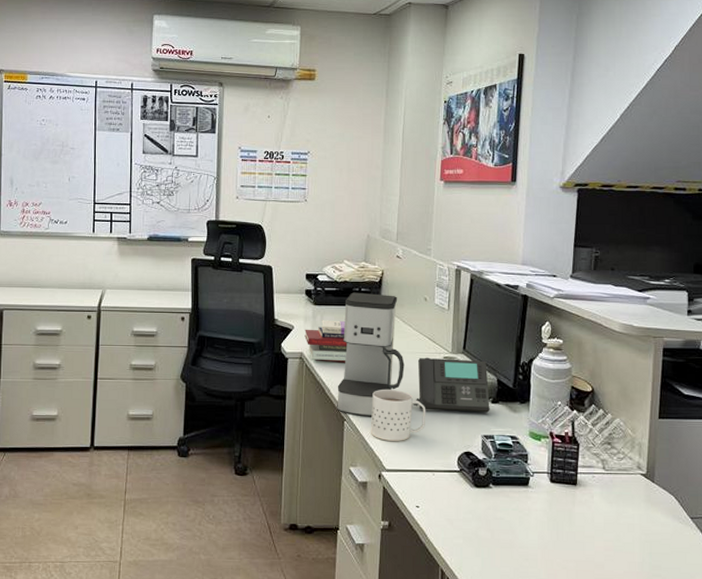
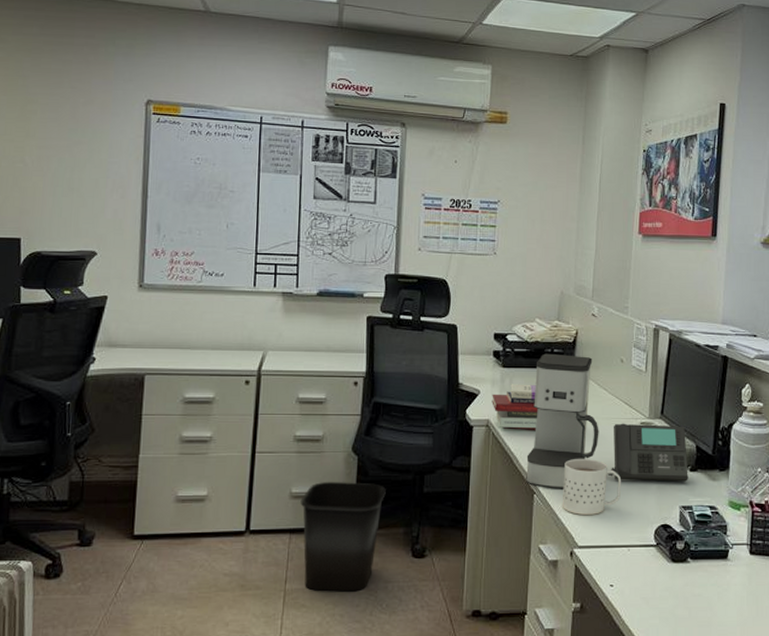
waste bin: none [136,405,211,504] -> present [300,481,386,592]

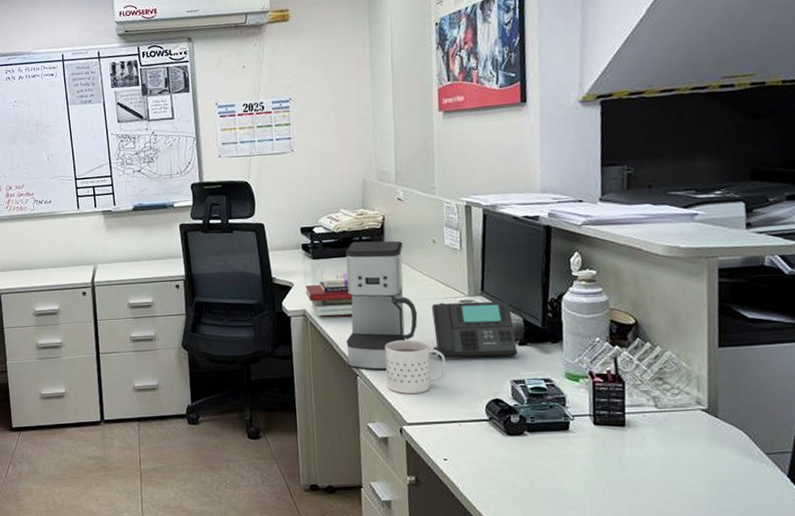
waste bin: present [300,481,386,592] -> none [143,374,217,471]

